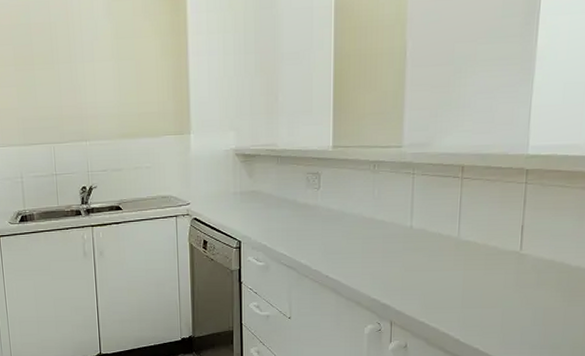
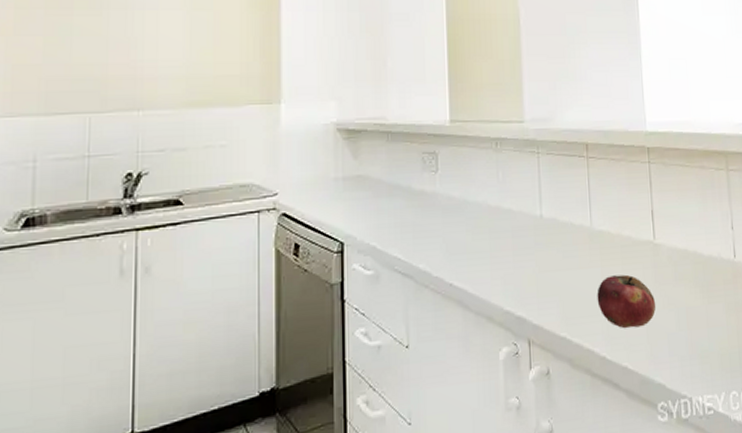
fruit: none [457,277,513,320] -> present [597,274,656,328]

